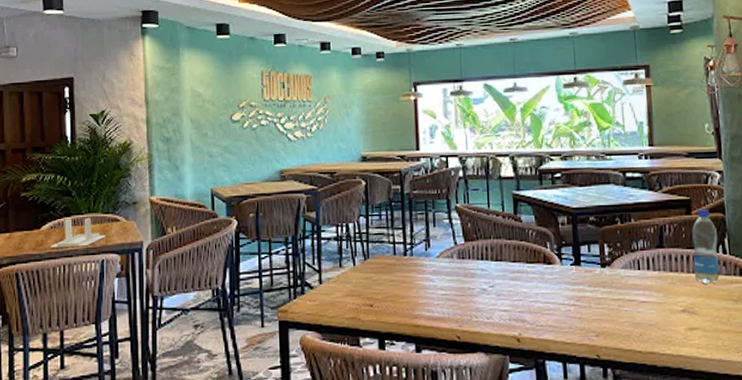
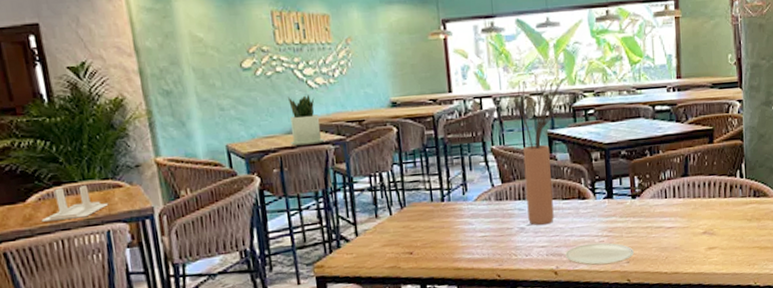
planter: none [266,147,298,194] -> present [288,95,325,146]
vase: none [479,136,530,287] -> present [513,74,564,225]
plate: none [529,311,605,336] -> present [565,242,635,266]
bottle: present [692,208,720,284] -> none [713,137,737,207]

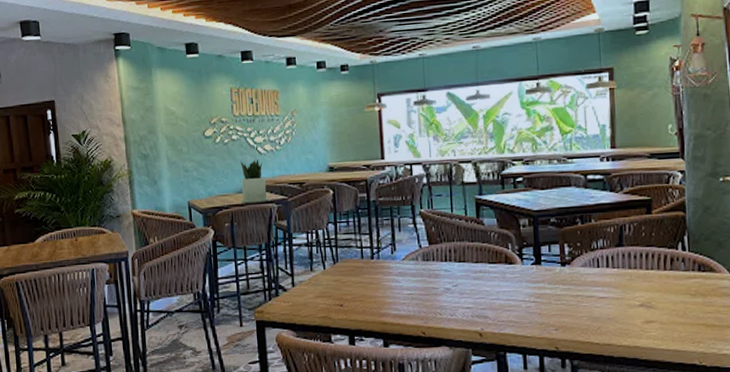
napkin holder: present [41,186,109,222] -> none [44,231,95,259]
vase: present [513,74,564,225] -> none [442,143,492,287]
plate: present [565,242,635,266] -> none [491,308,564,331]

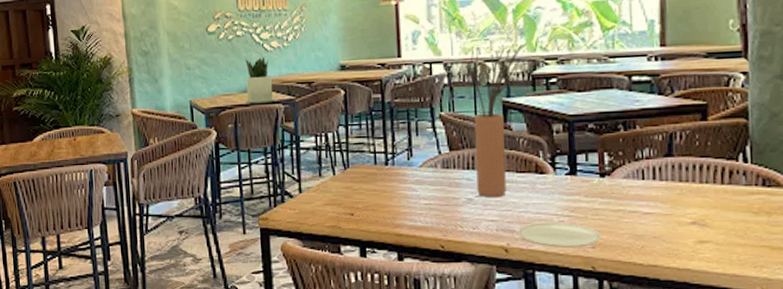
vase: none [442,143,492,287] -> present [466,40,523,197]
plate: none [491,308,564,331] -> present [518,222,602,247]

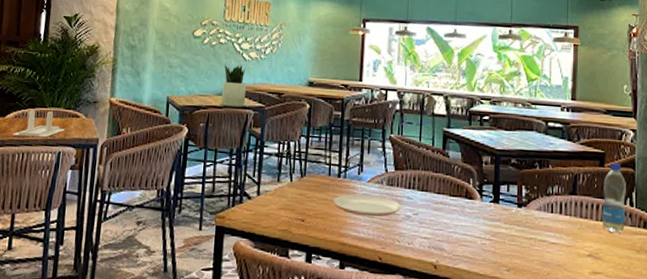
napkin holder: none [42,130,93,158] -> present [12,110,66,138]
plate: none [383,180,461,204] -> present [333,194,401,217]
vase: present [466,40,523,197] -> none [415,76,464,217]
plate: present [518,222,602,247] -> none [447,243,516,269]
bottle: none [707,114,739,195] -> present [602,162,626,233]

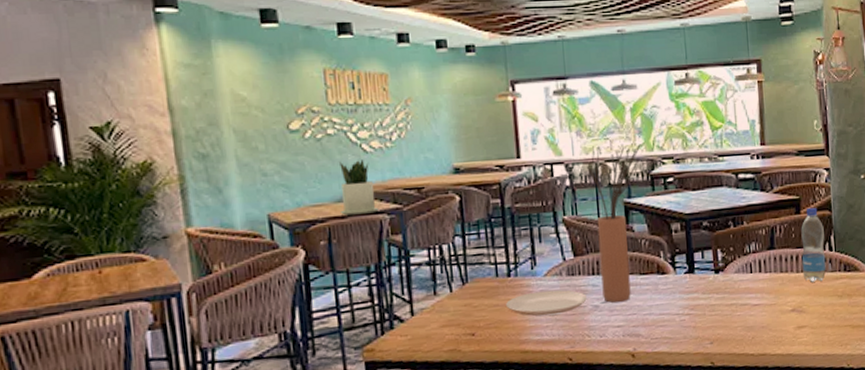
napkin holder: present [12,110,66,138] -> none [49,259,130,301]
vase: none [415,76,464,217] -> present [587,139,641,303]

